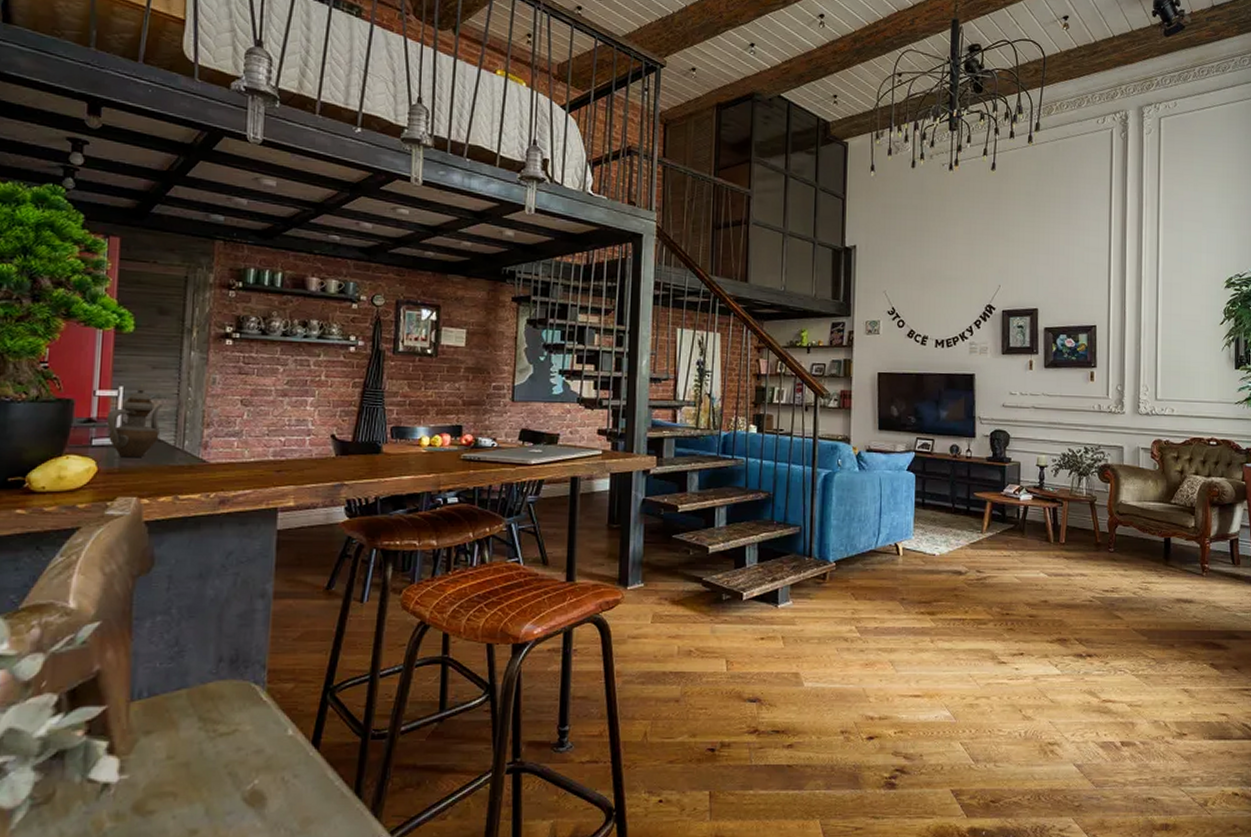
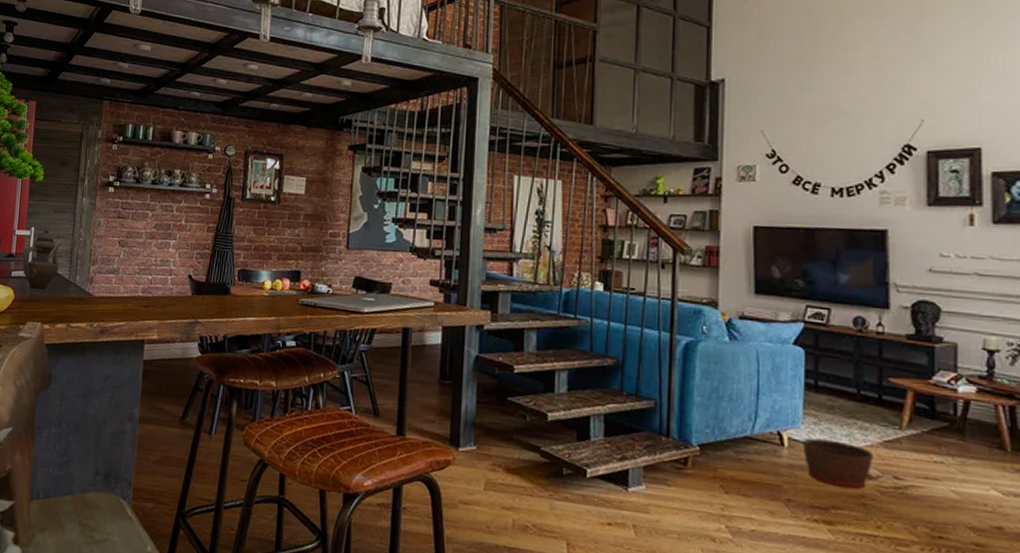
basket: none [913,546,963,583] -> present [802,437,873,489]

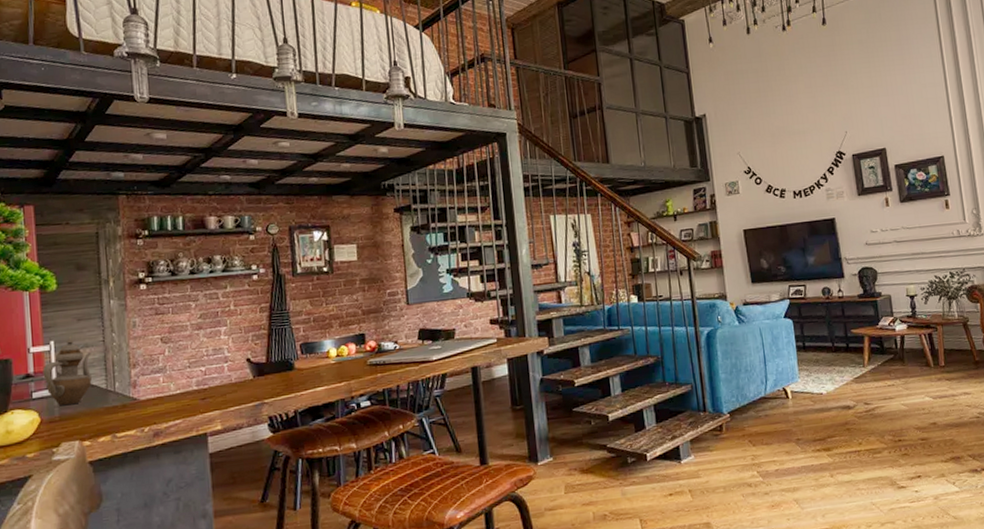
basket: present [802,437,873,489] -> none [801,385,850,421]

